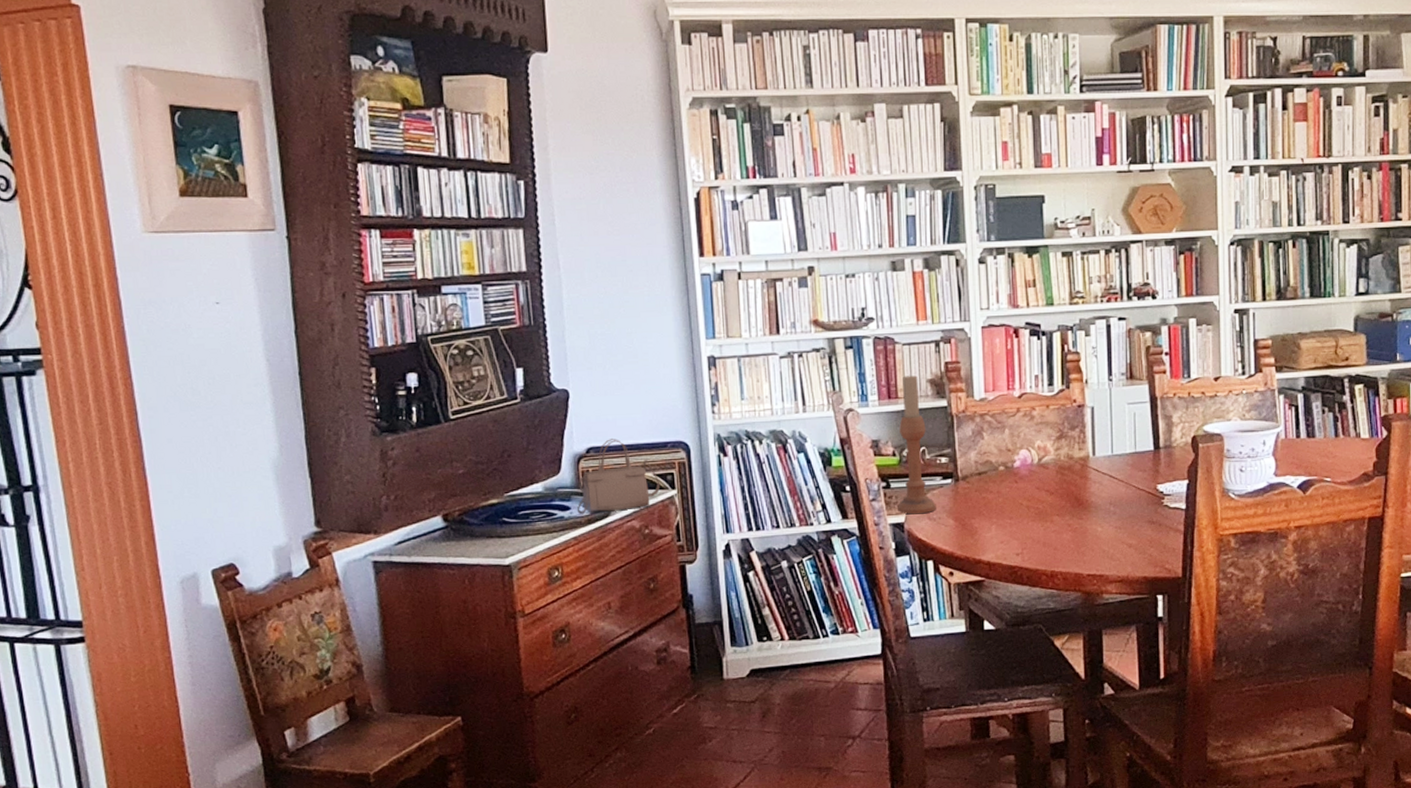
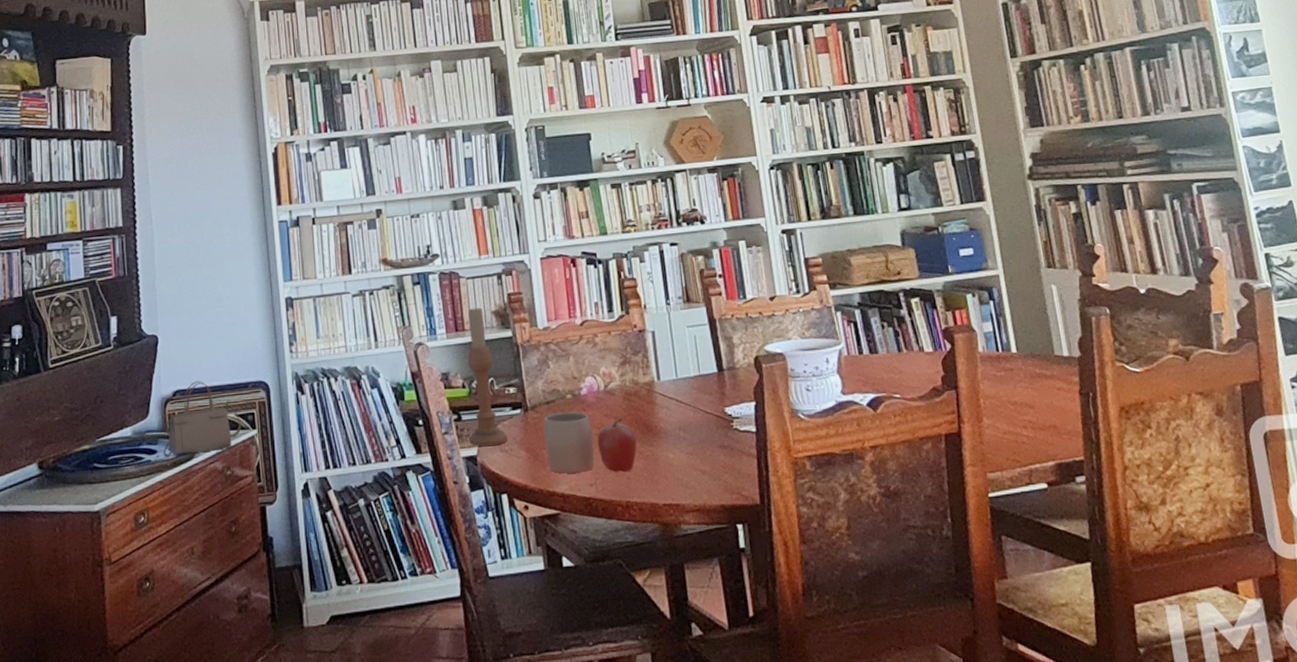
mug: none [973,483,1023,543] -> present [543,412,595,474]
fruit: none [1027,490,1066,544] -> present [597,417,637,473]

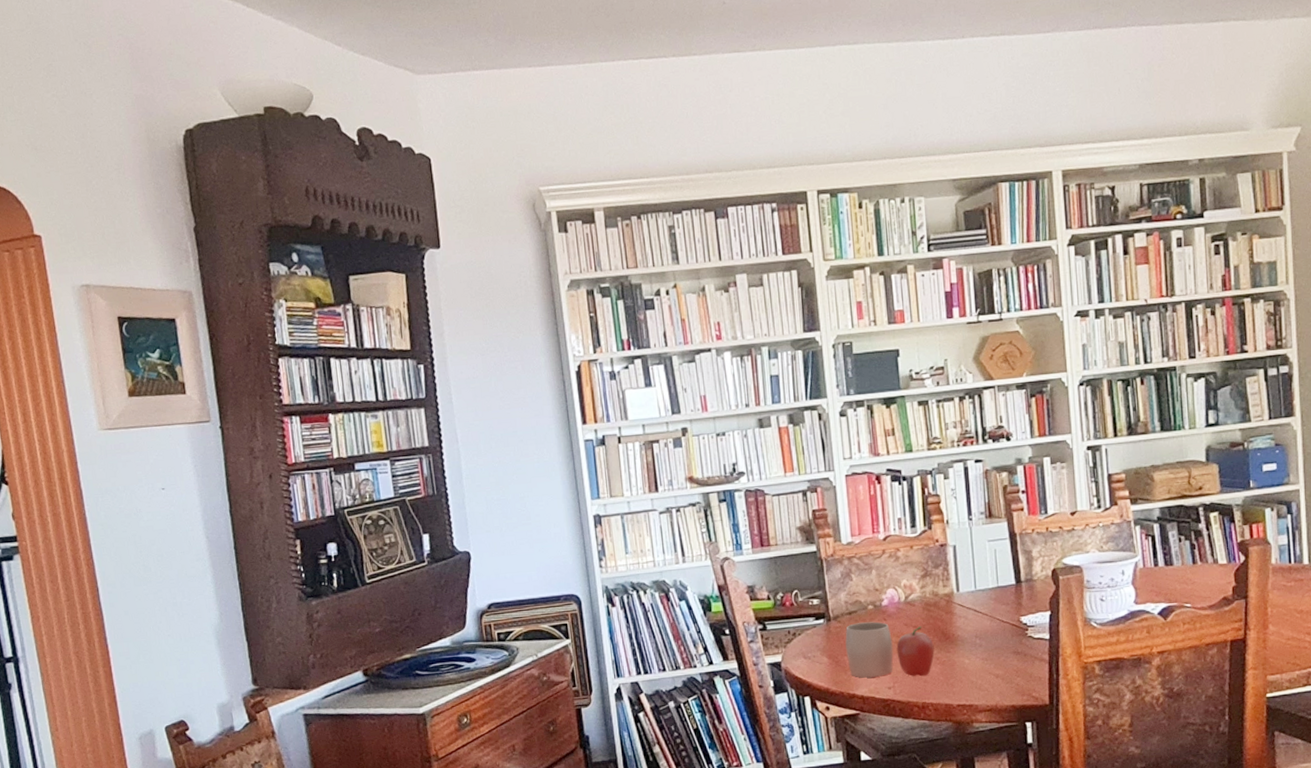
handbag: present [164,381,242,458] -> none [482,594,556,666]
candlestick: present [467,307,508,447] -> none [772,523,811,654]

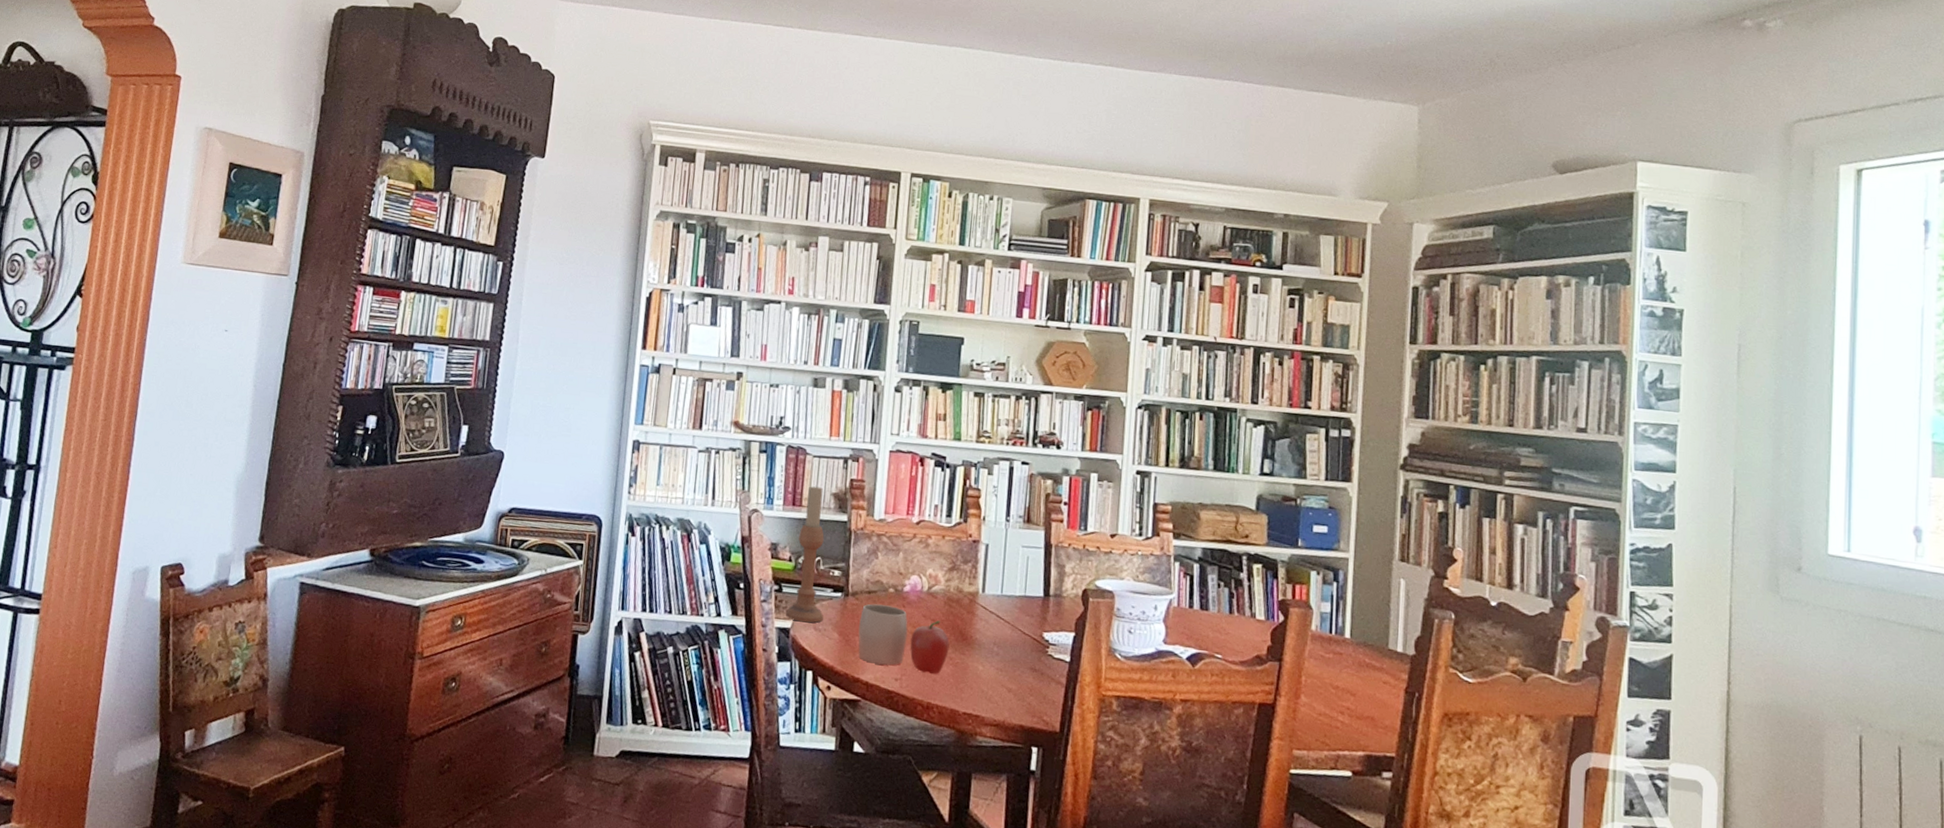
candlestick: none [772,523,811,654] -> present [785,485,824,623]

